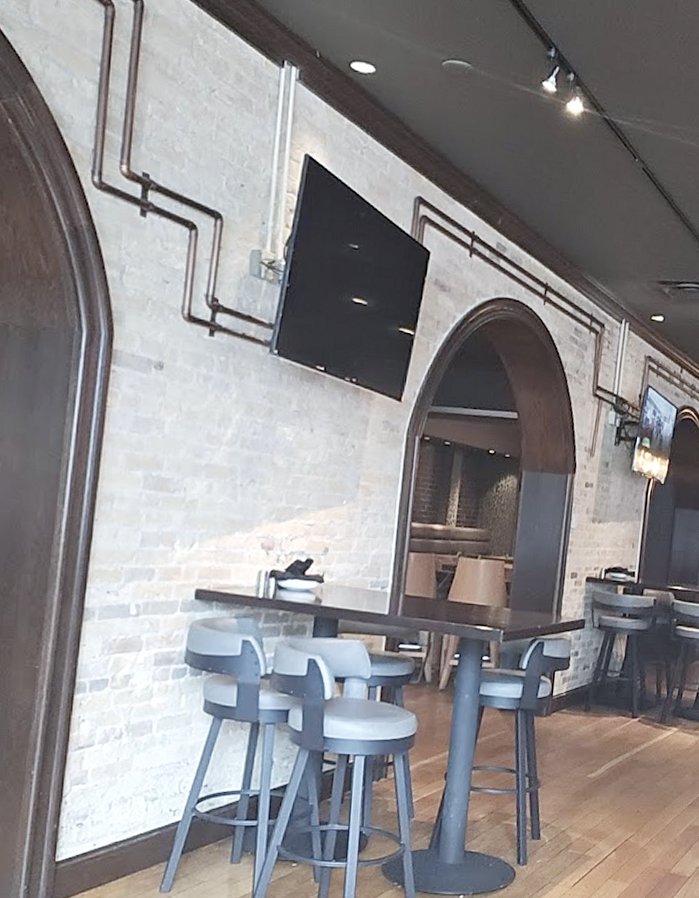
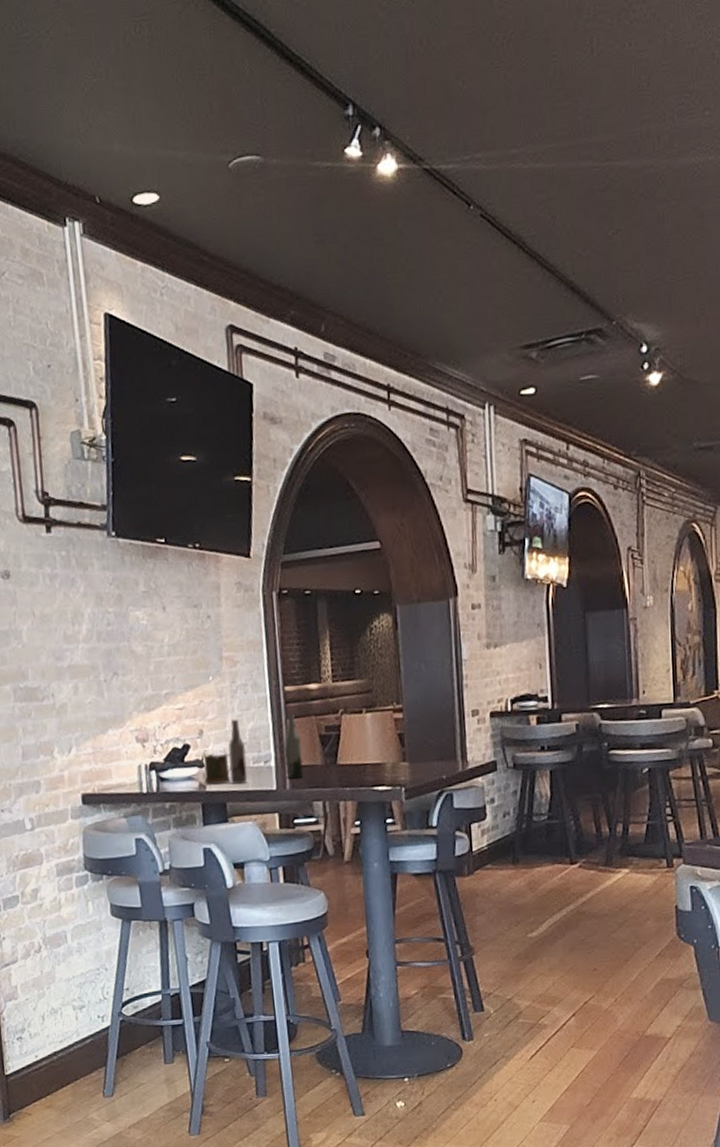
beer mug: none [321,567,350,601] -> present [203,748,231,785]
beer bottle: none [346,543,419,608] -> present [228,714,304,785]

